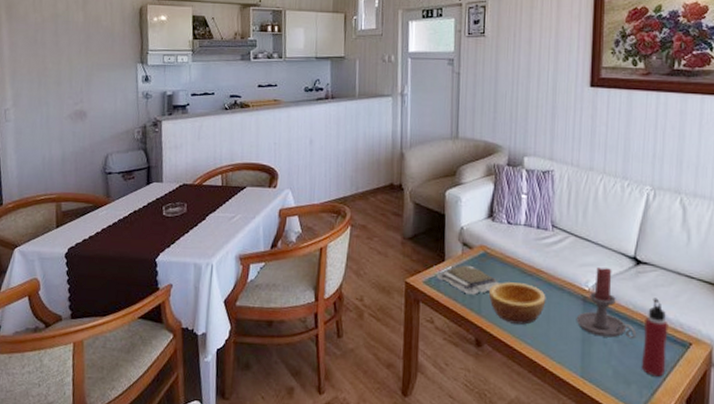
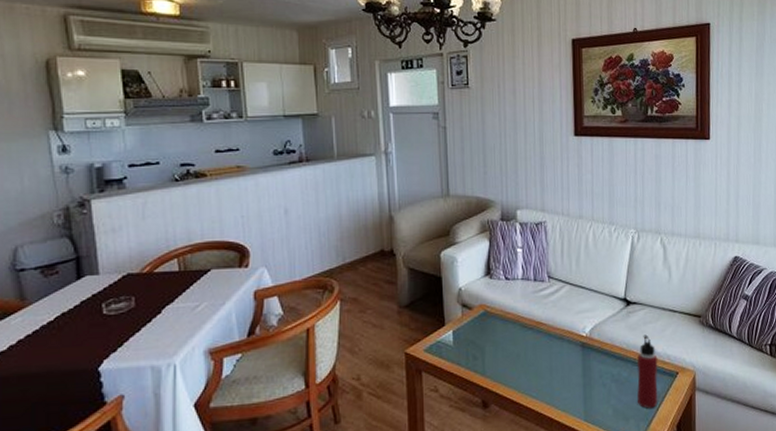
book: present [433,263,500,295] -> none [433,326,502,357]
bowl: present [489,282,546,325] -> none [492,337,548,380]
candle holder: present [576,267,637,339] -> none [576,312,632,379]

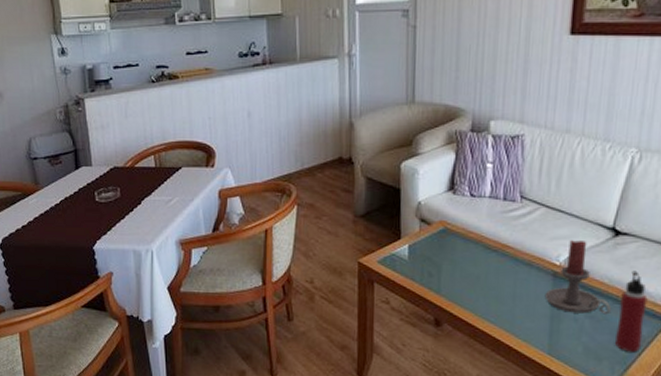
candle holder: none [576,312,632,379] -> present [544,240,612,315]

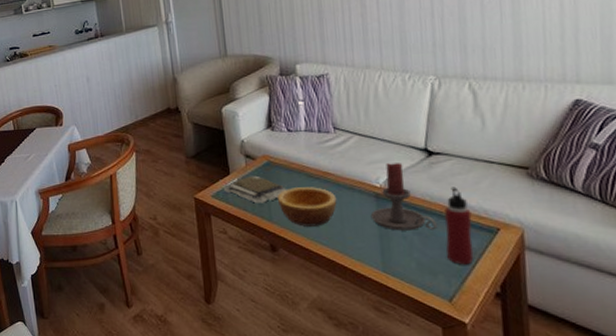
book: none [388,240,461,274] -> present [219,175,287,203]
bowl: none [449,259,512,303] -> present [278,187,337,227]

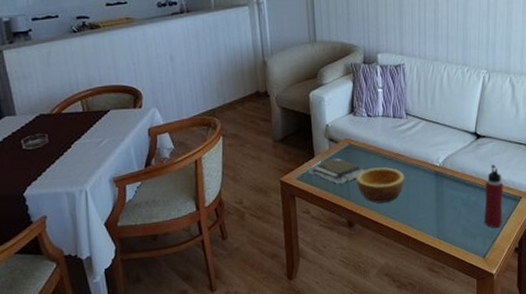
candle holder: present [370,163,438,231] -> none [430,145,480,203]

